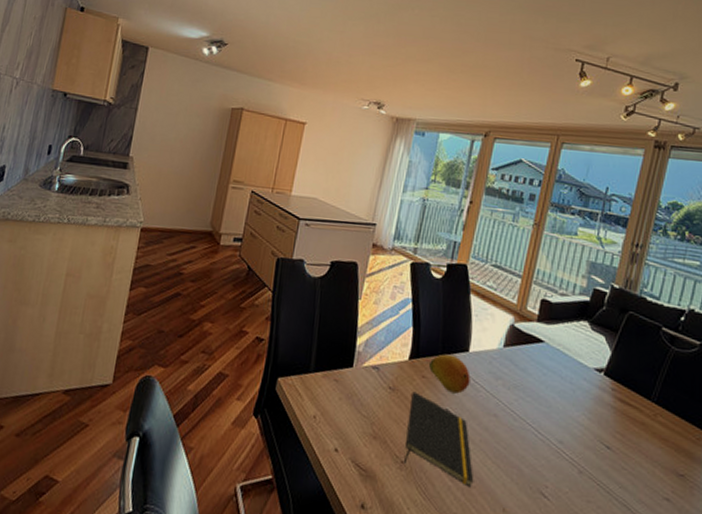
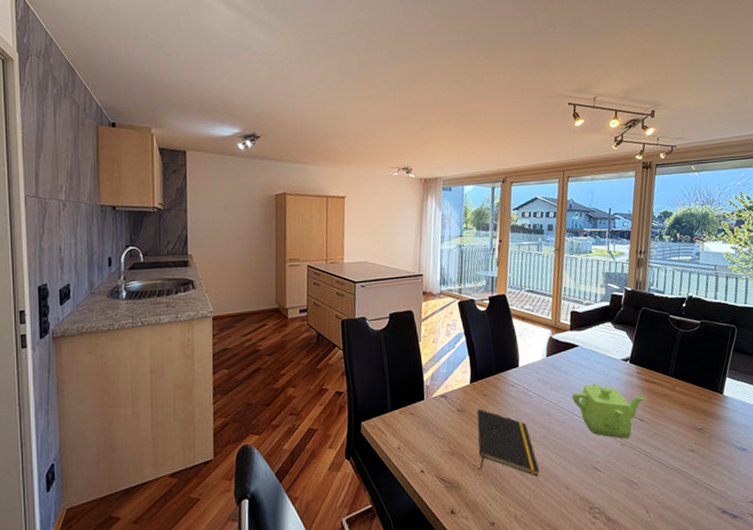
fruit: present [429,354,471,394] -> none [488,372,524,404]
teapot: none [526,390,618,467] -> present [572,383,646,439]

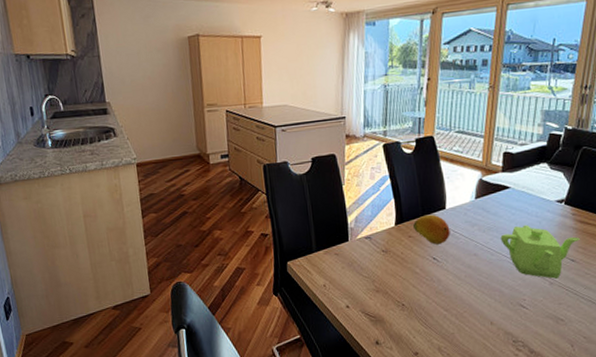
notepad: present [477,409,540,477] -> none [402,249,465,313]
fruit: none [488,372,524,404] -> present [413,214,450,245]

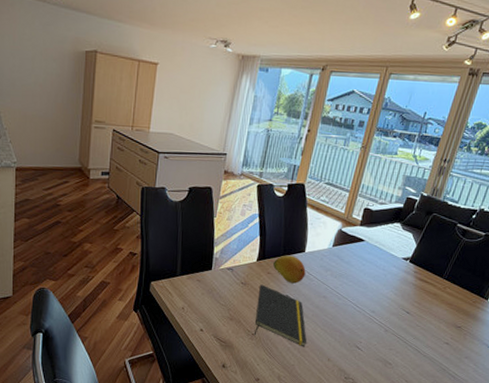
notepad: none [402,249,465,313] -> present [253,284,307,347]
teapot: present [500,224,580,279] -> none [349,276,417,327]

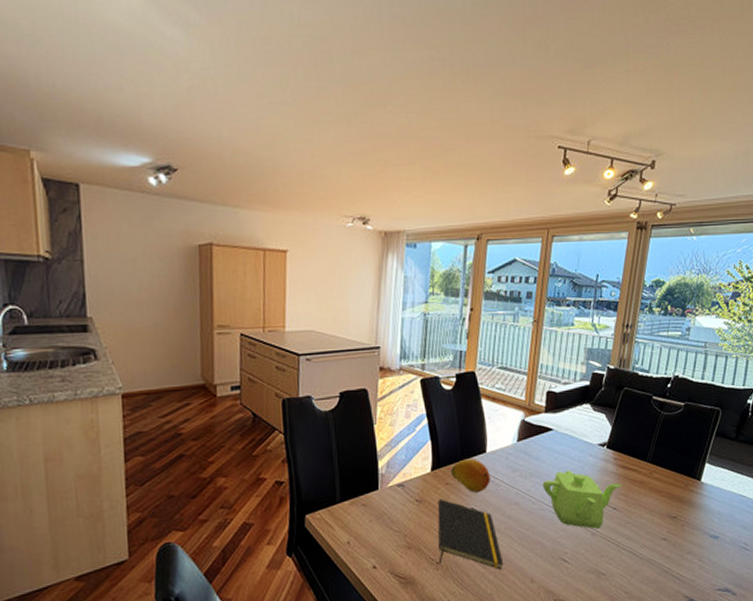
teapot: none [349,276,417,327] -> present [542,470,621,529]

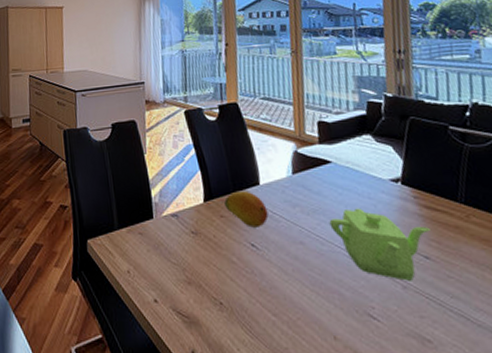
notepad: present [437,499,504,570] -> none [214,232,297,320]

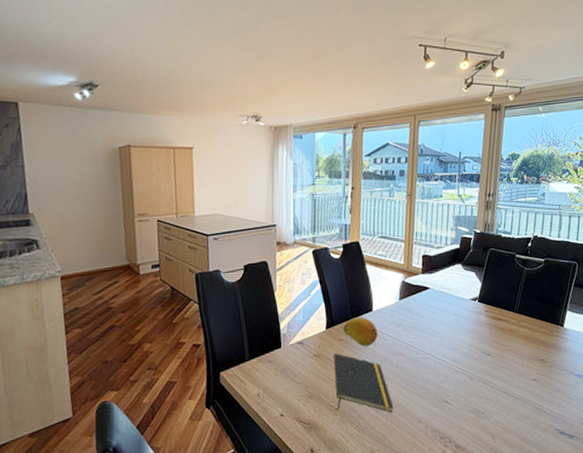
notepad: none [214,232,297,320] -> present [333,353,394,413]
teapot: present [329,208,430,281] -> none [423,322,493,374]

